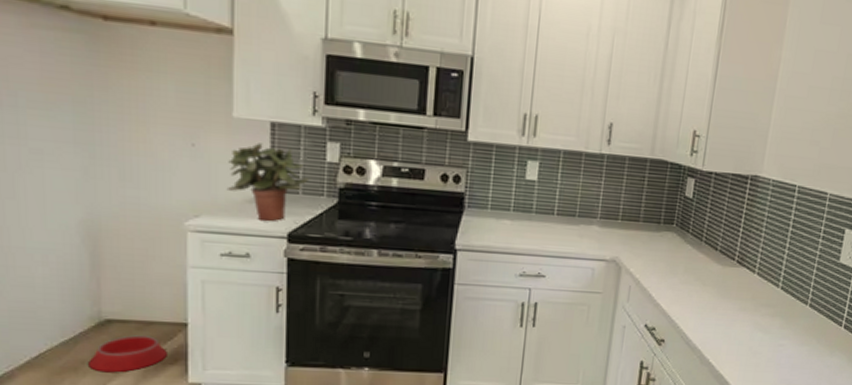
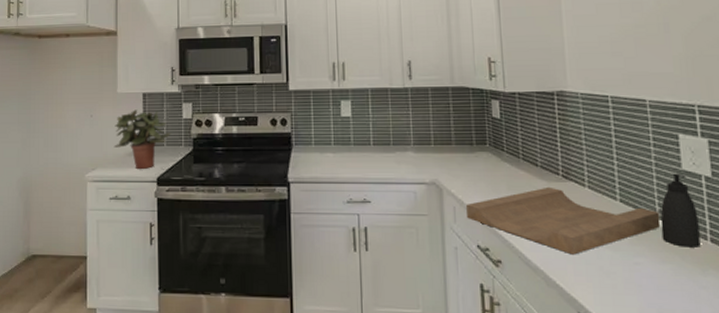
pet bowl: present [88,335,167,373] -> none [19,267,72,300]
cutting board: none [640,271,811,336] -> present [466,186,661,255]
soap dispenser: none [807,265,842,333] -> present [660,173,701,247]

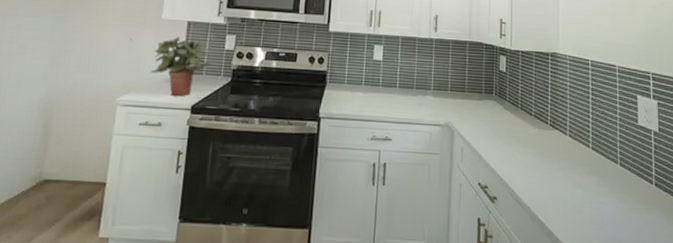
cutting board: present [466,186,661,255] -> none [472,133,620,194]
soap dispenser: present [660,173,701,247] -> none [620,127,648,190]

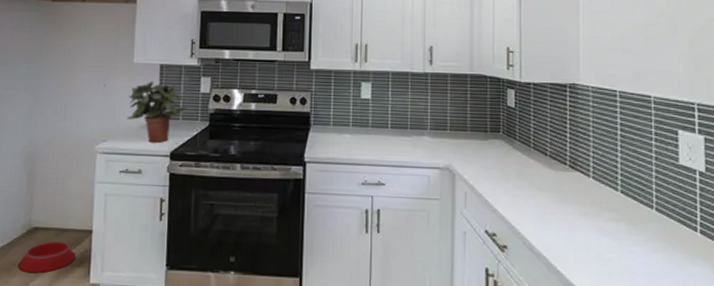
pet bowl: none [23,193,87,228] -> present [18,241,76,274]

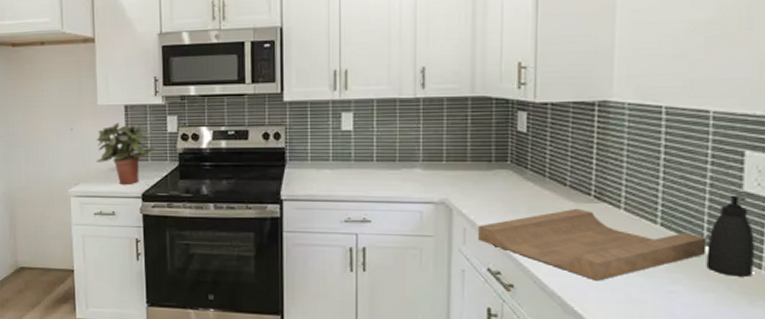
pet bowl: present [18,241,76,274] -> none [10,279,61,309]
cutting board: none [477,175,656,242] -> present [478,208,708,281]
soap dispenser: none [656,167,691,238] -> present [706,195,755,277]

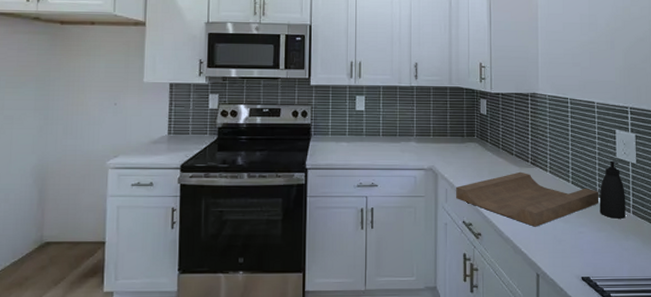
potted plant: present [96,122,156,184] -> none [137,99,197,156]

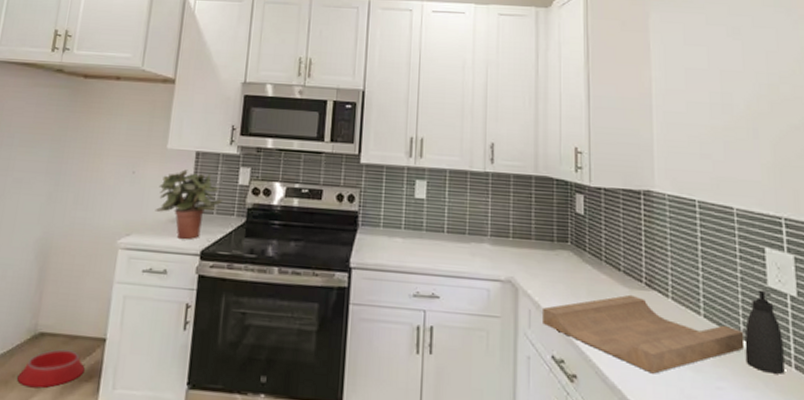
pet bowl: none [30,254,89,287] -> present [17,349,85,389]
potted plant: none [137,99,197,156] -> present [155,169,224,239]

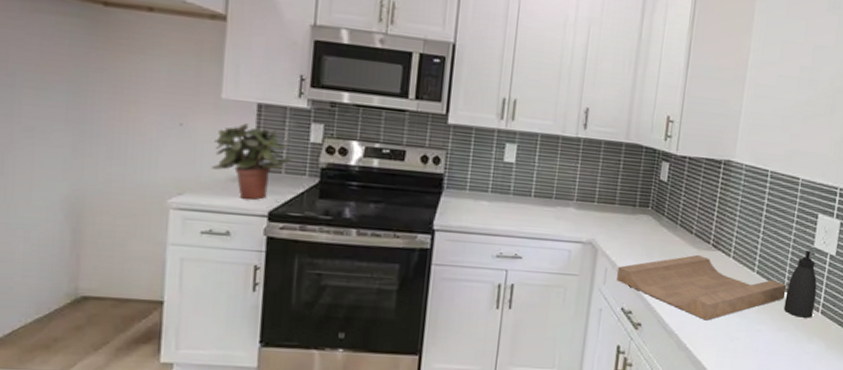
pet bowl: present [17,349,85,389] -> none [61,313,141,352]

